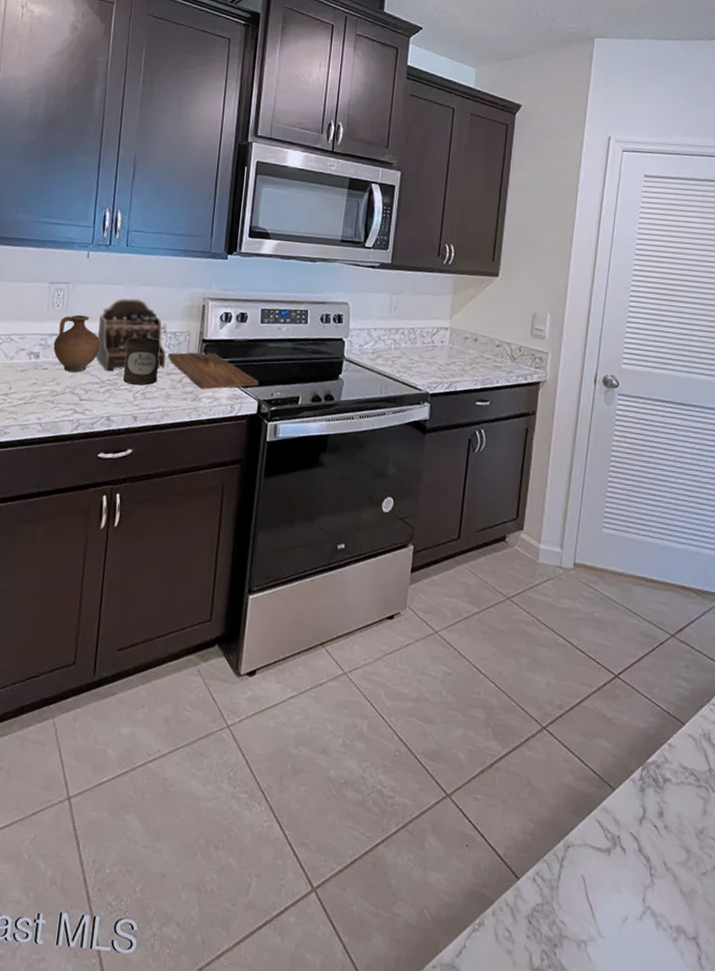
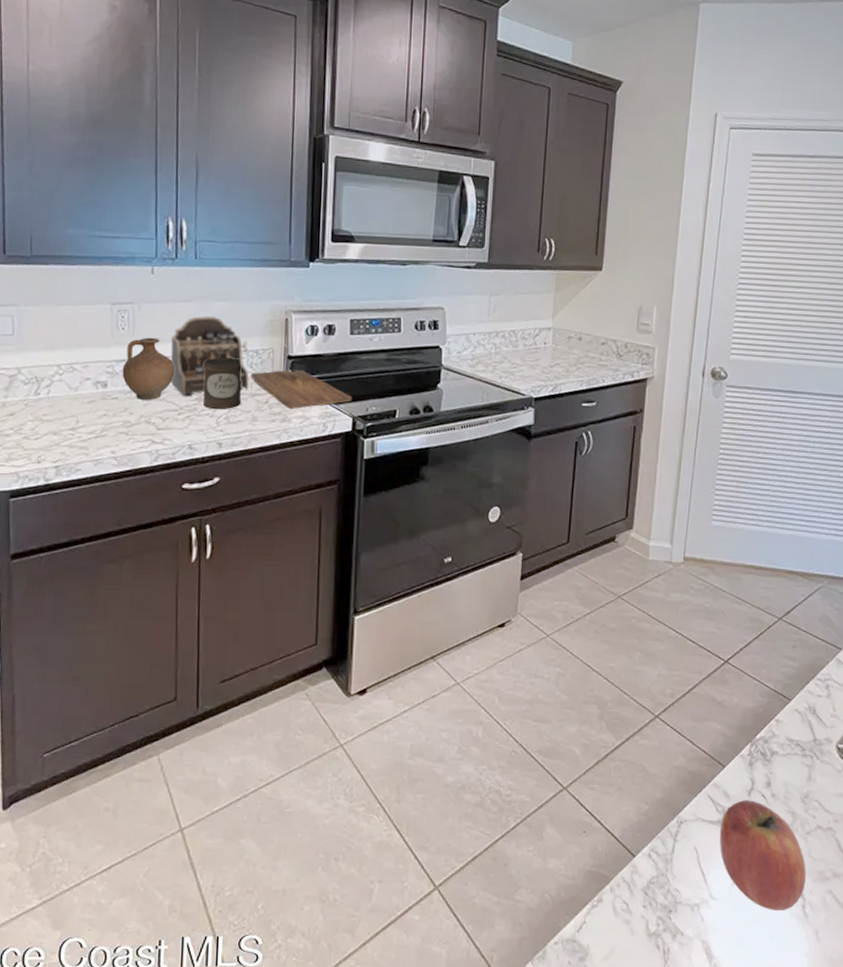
fruit: none [608,828,702,960] -> present [719,800,806,910]

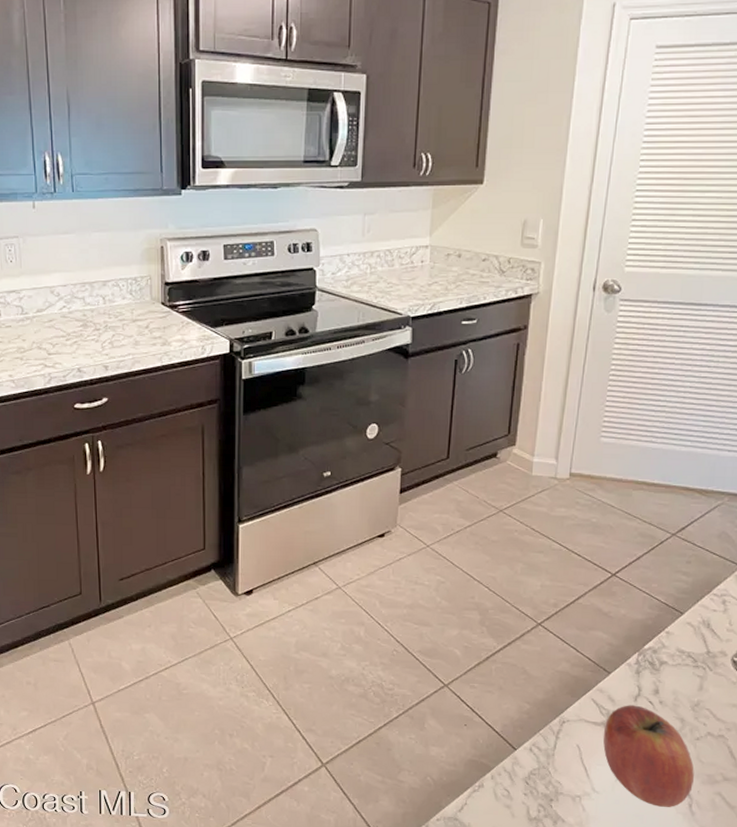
ceramic jug: present [122,337,175,400] -> none [13,269,61,327]
spice rack: present [171,316,249,397] -> none [55,247,130,324]
canister: present [203,352,242,410] -> none [87,281,124,336]
cutting board: present [251,369,352,410] -> none [131,295,228,334]

